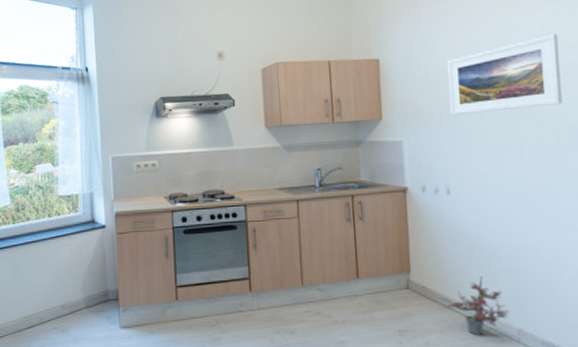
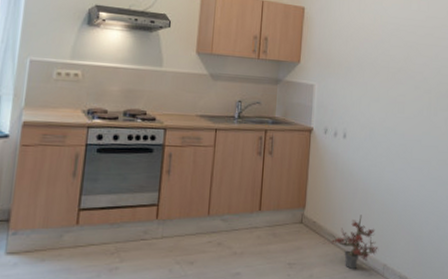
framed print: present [446,34,563,116] -> none [355,13,438,72]

